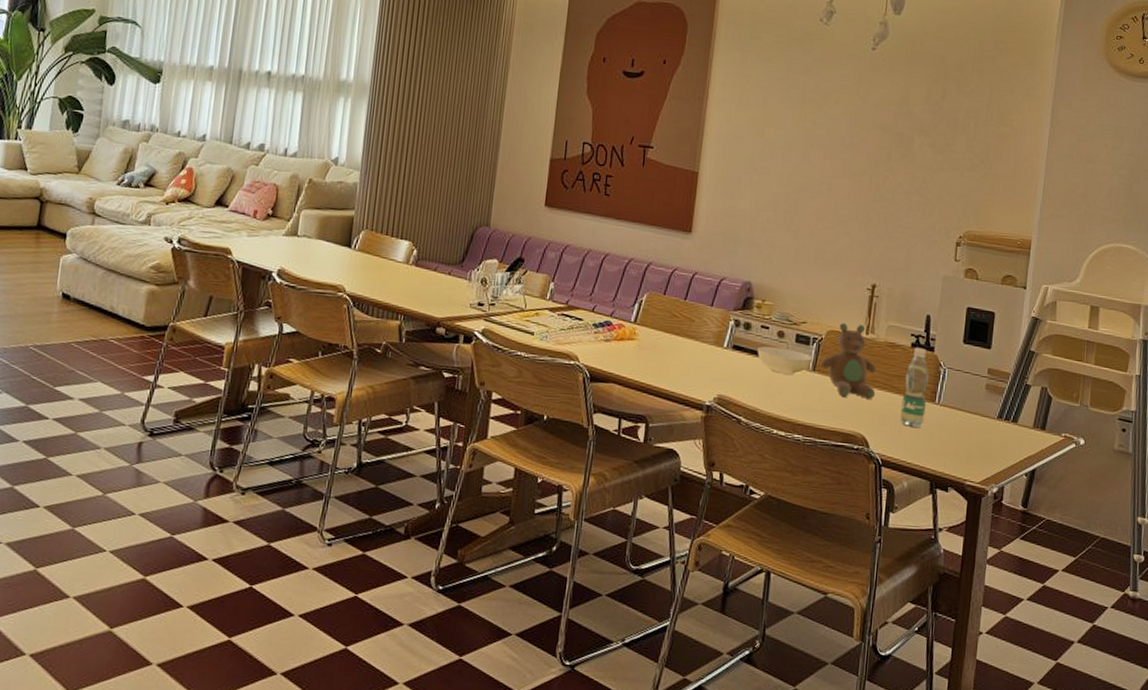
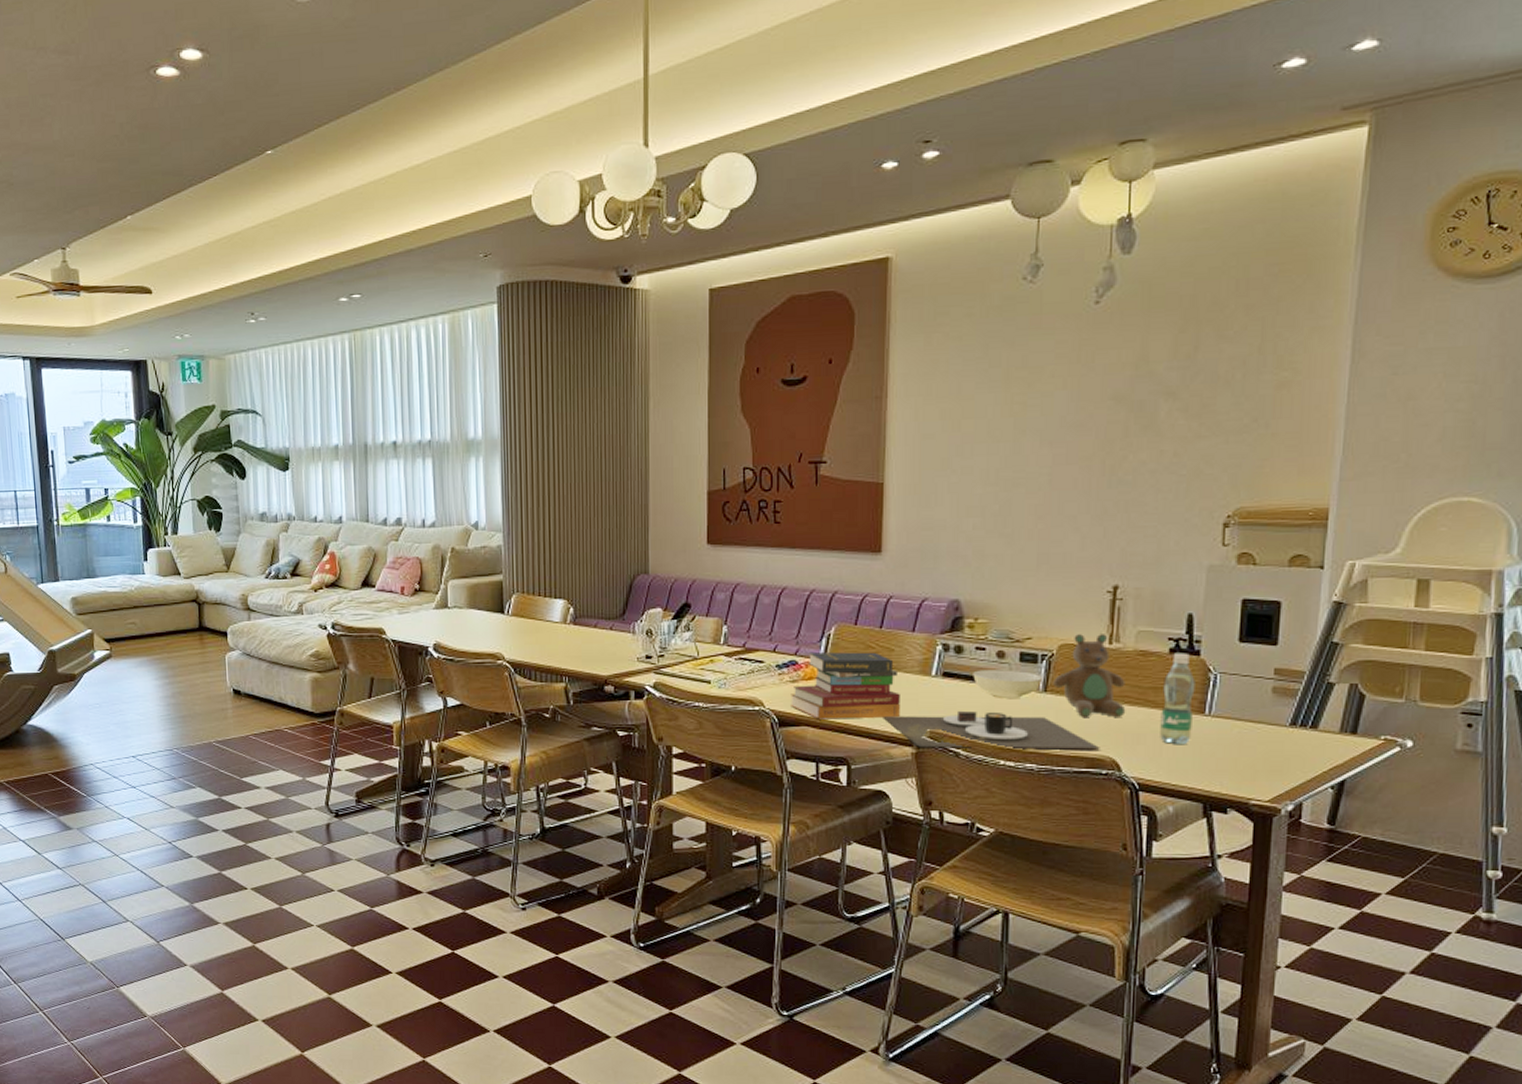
books: none [602,315,696,383] -> present [791,652,900,719]
place setting: none [680,380,854,427] -> present [883,710,1100,750]

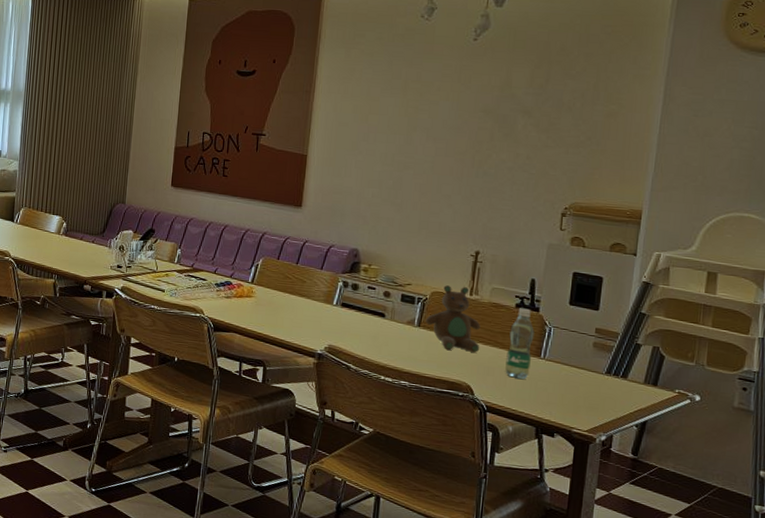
books: present [791,652,900,719] -> none [224,277,308,334]
place setting: present [883,710,1100,750] -> none [293,332,459,376]
bowl: present [973,670,1044,700] -> none [364,304,418,330]

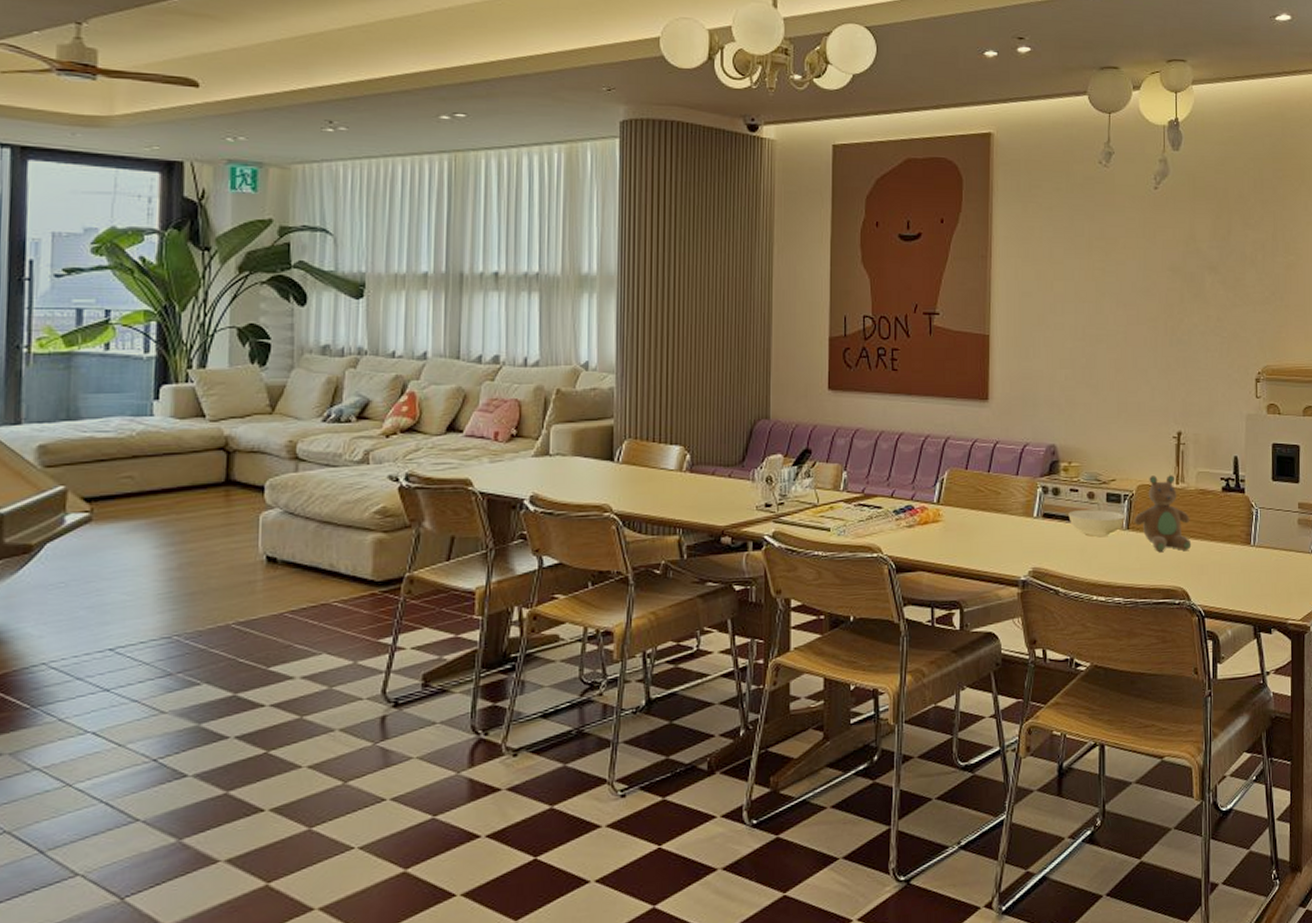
bowl: none [364,304,418,330] -> present [1068,509,1126,538]
bottle: present [505,308,535,379] -> none [1218,491,1243,573]

